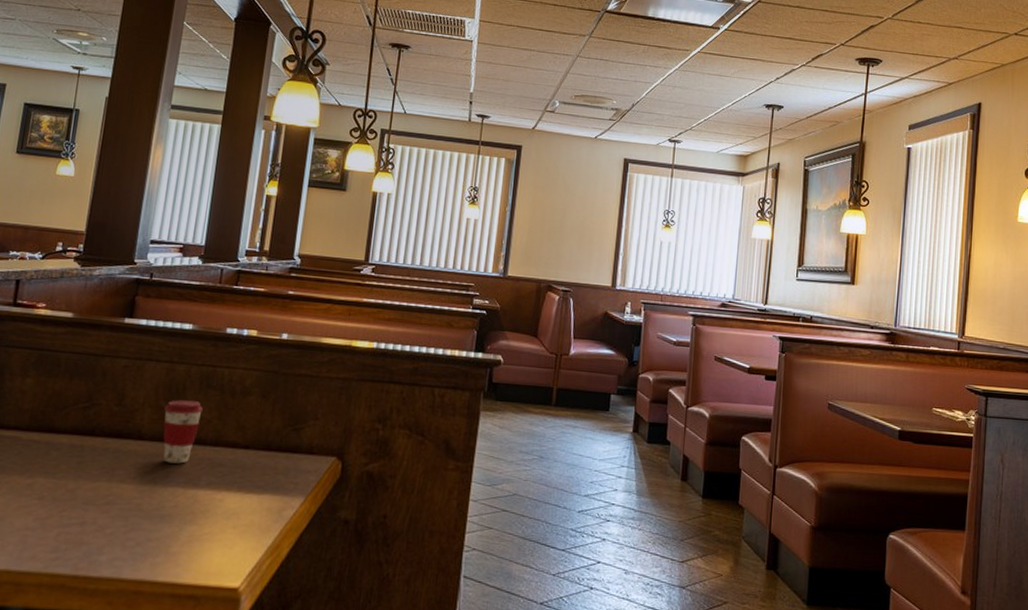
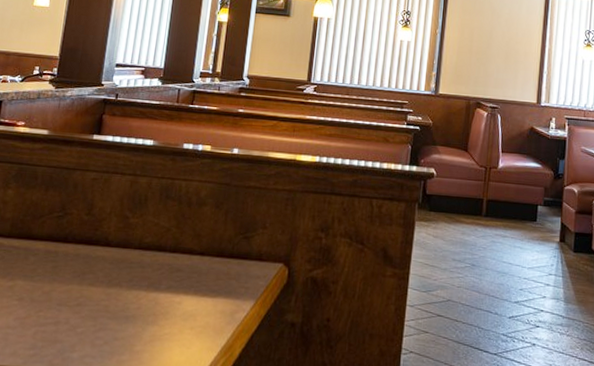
coffee cup: present [163,400,203,464] -> none [127,210,163,269]

